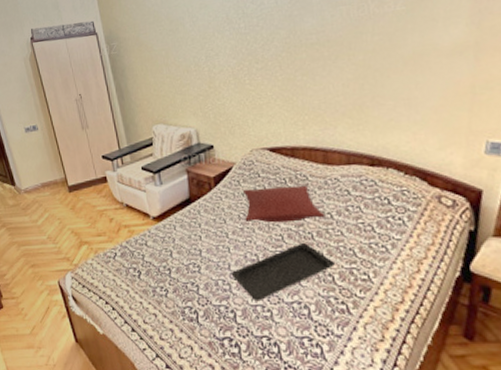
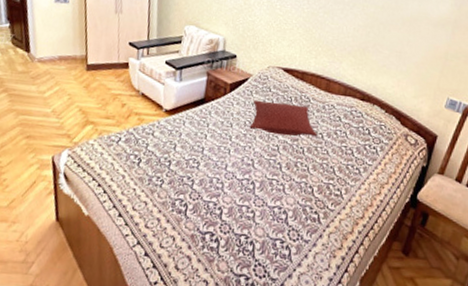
serving tray: present [231,243,336,302] -> none [226,156,317,202]

